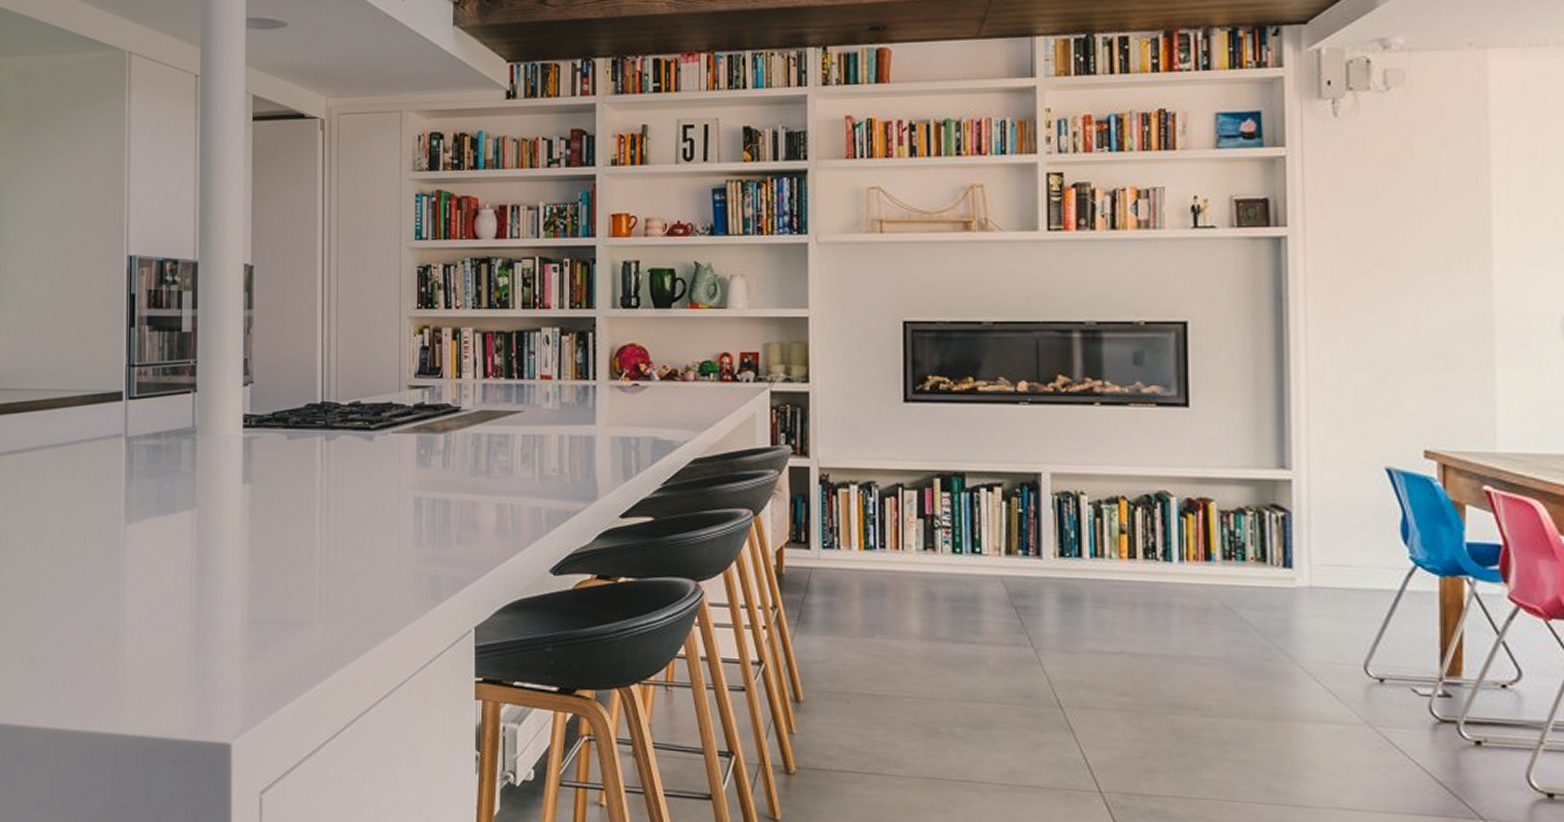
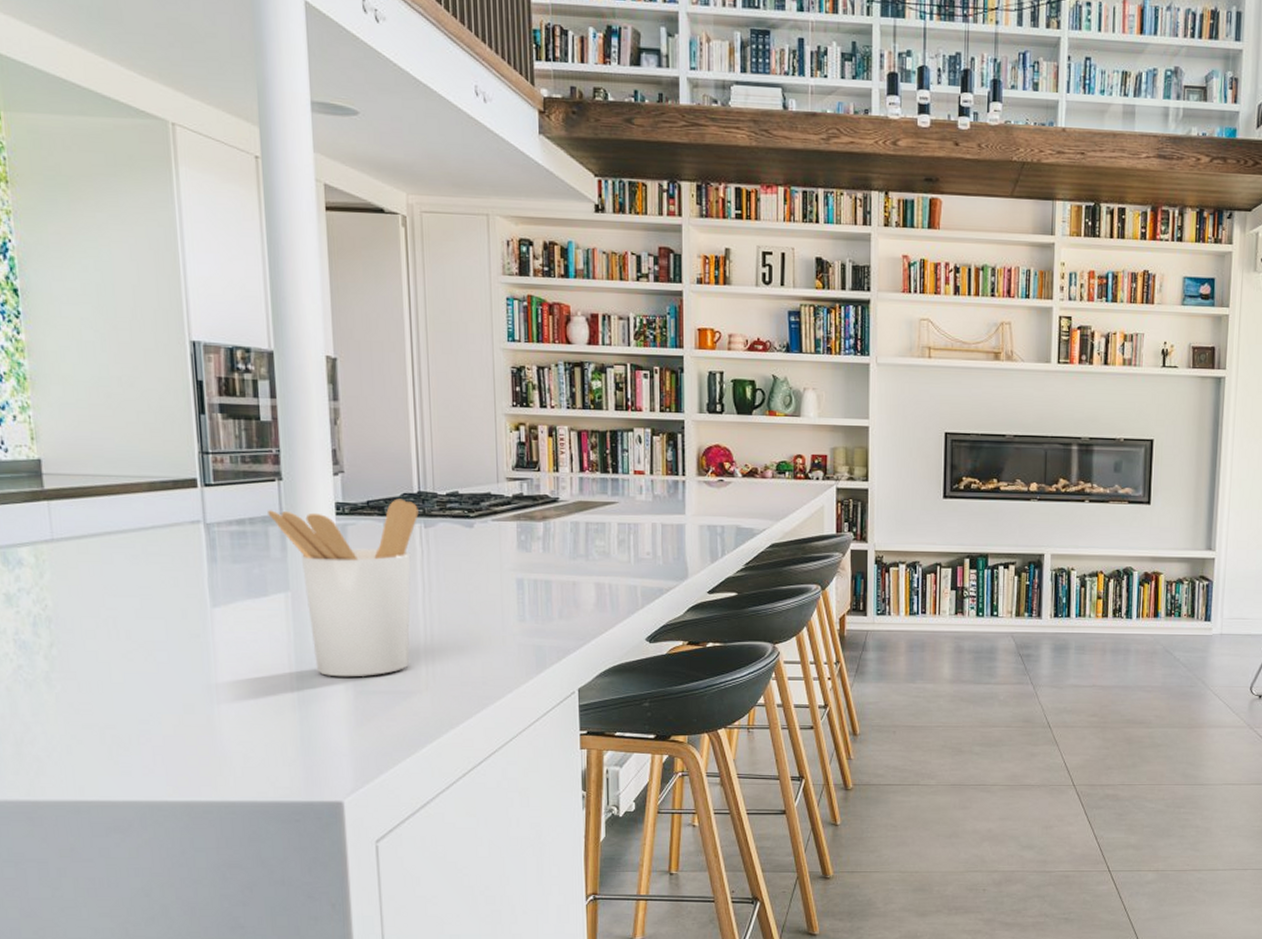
utensil holder: none [182,410,321,604] -> present [268,498,419,677]

